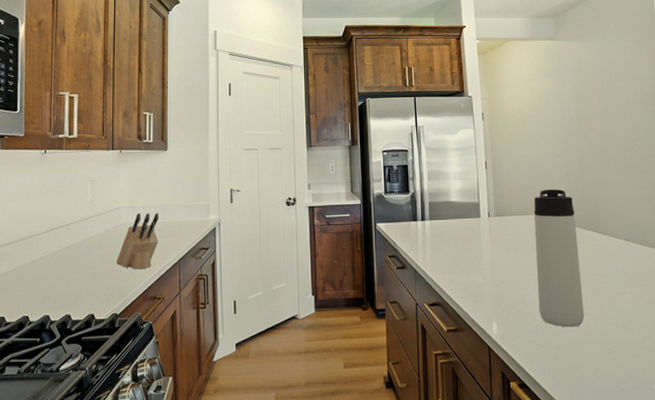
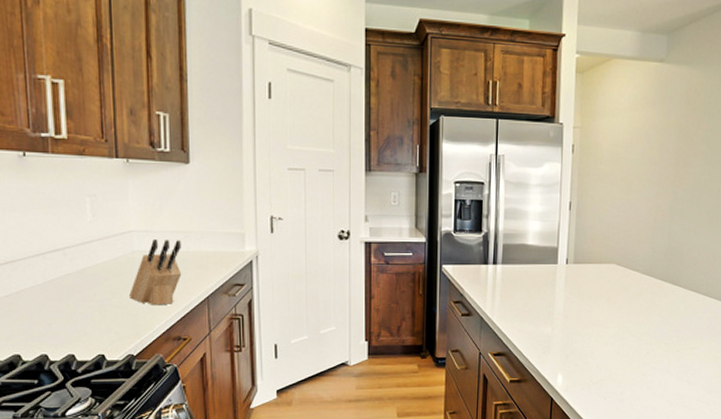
thermos bottle: present [533,189,585,328] -> none [606,237,658,381]

